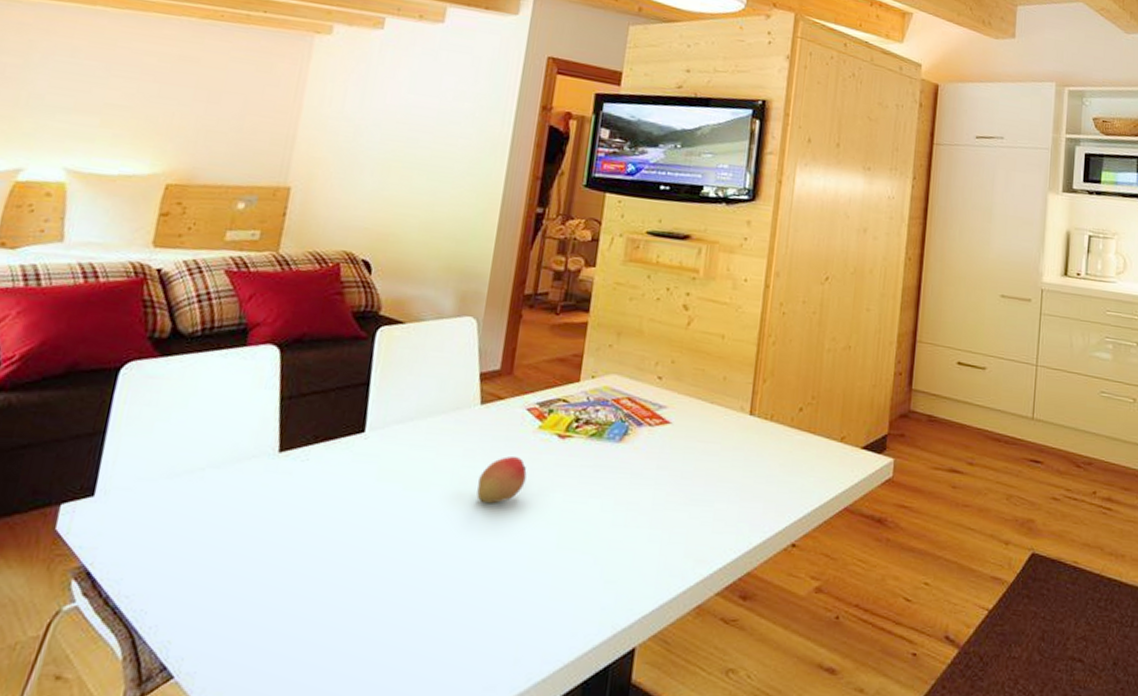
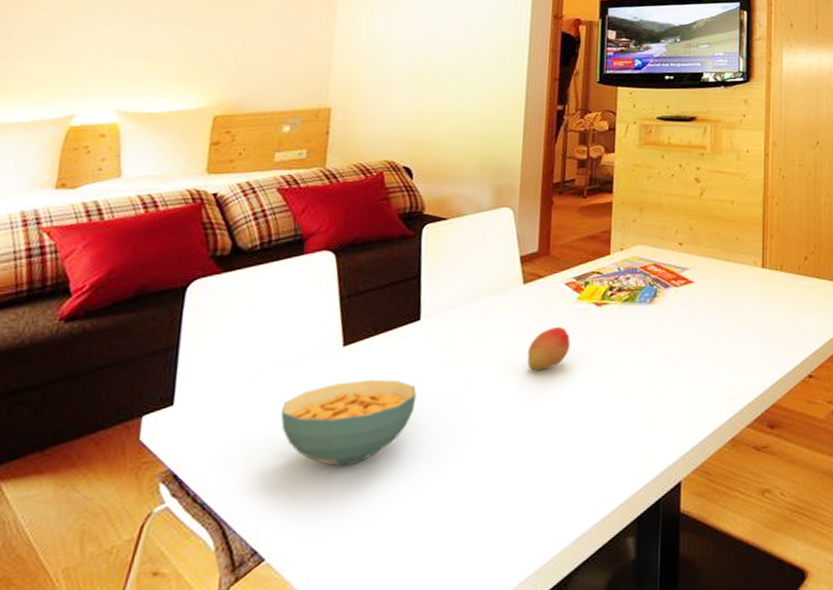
cereal bowl: none [205,491,353,586] -> present [280,379,417,467]

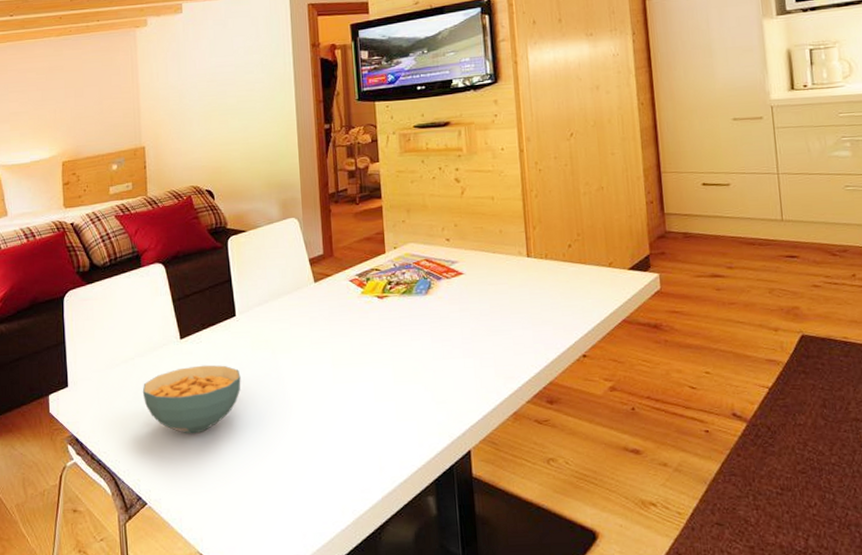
fruit: present [527,326,570,371] -> none [325,317,360,356]

